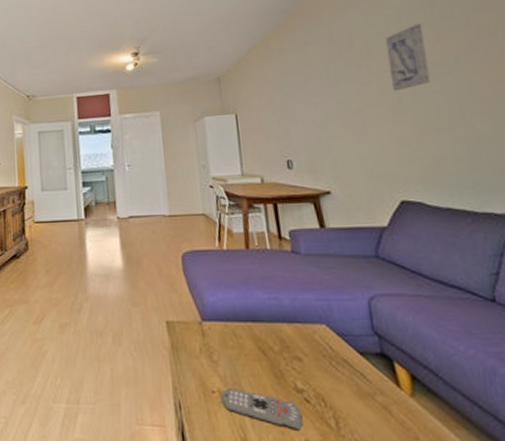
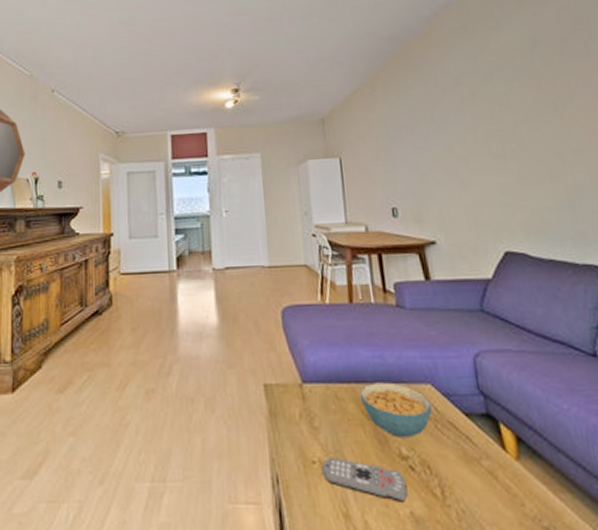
cereal bowl: none [256,322,327,373] -> present [359,382,432,438]
wall art: present [385,23,431,92] -> none [488,71,533,139]

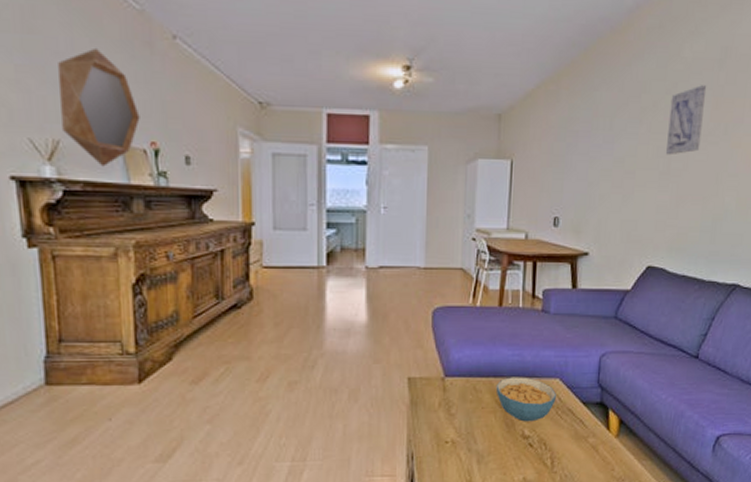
remote control: present [322,457,408,502] -> none [453,438,524,471]
wall art: none [488,71,533,139] -> present [665,85,707,155]

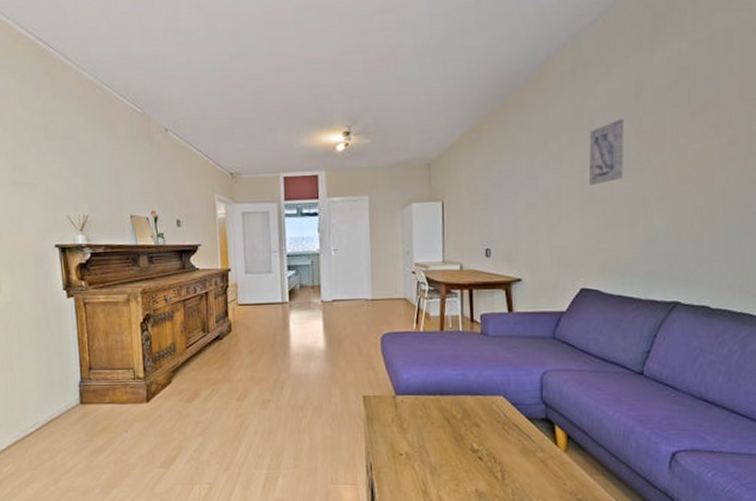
home mirror: present [58,47,140,167] -> none [86,144,144,233]
cereal bowl: present [495,377,557,422] -> none [443,394,502,437]

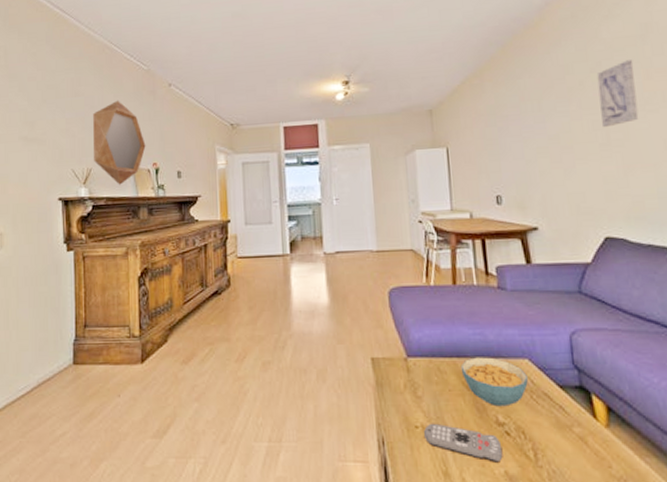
home mirror: none [86,144,144,233] -> present [93,100,146,185]
remote control: none [408,451,475,483] -> present [424,423,503,463]
cereal bowl: none [443,394,502,437] -> present [460,357,529,407]

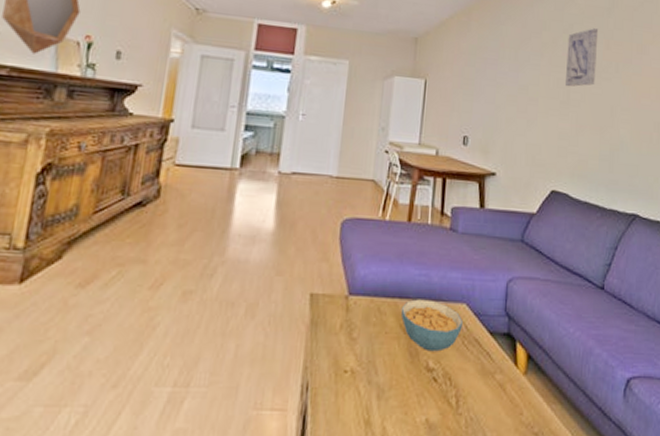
remote control: present [424,423,503,463] -> none [352,367,428,410]

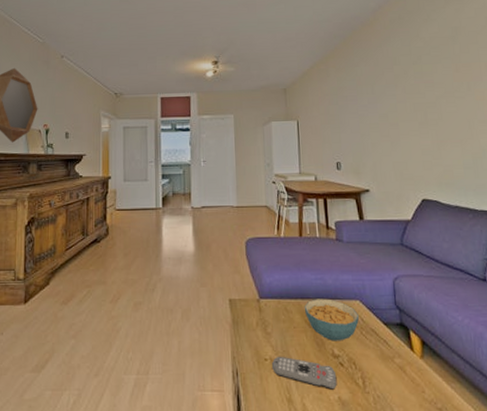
remote control: none [352,367,428,410] -> present [272,356,337,390]
wall art: present [564,28,599,87] -> none [417,56,450,110]

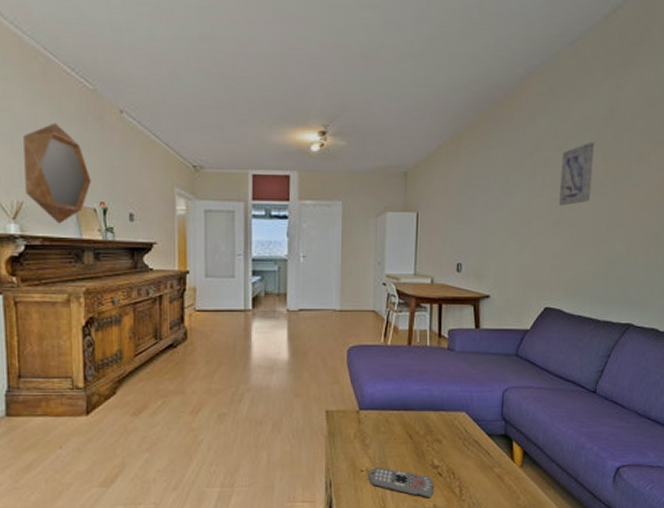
cereal bowl: present [304,298,360,341] -> none [406,410,464,452]
wall art: none [417,56,450,110] -> present [558,142,595,206]

